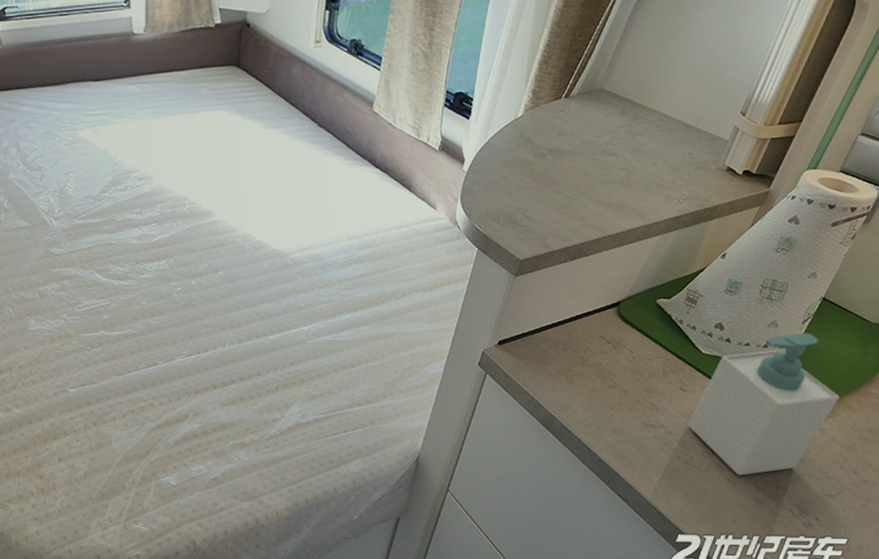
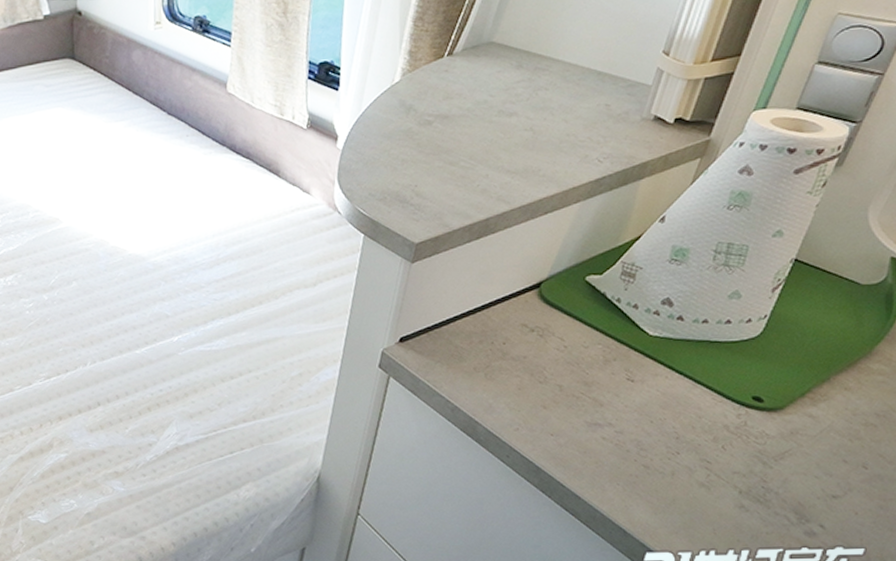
soap bottle: present [687,333,840,476] -> none [641,302,832,479]

